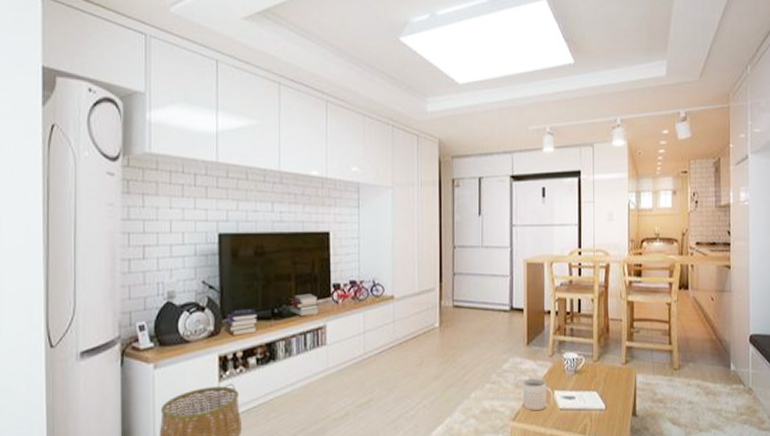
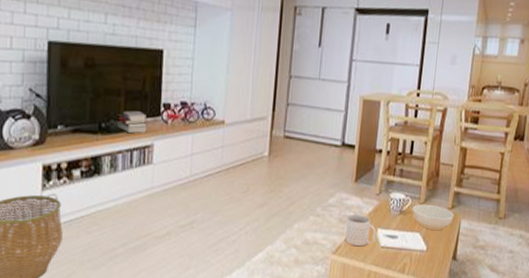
books: present [223,308,257,337] -> none [49,120,84,148]
bowl: none [586,361,629,388] -> present [412,204,454,231]

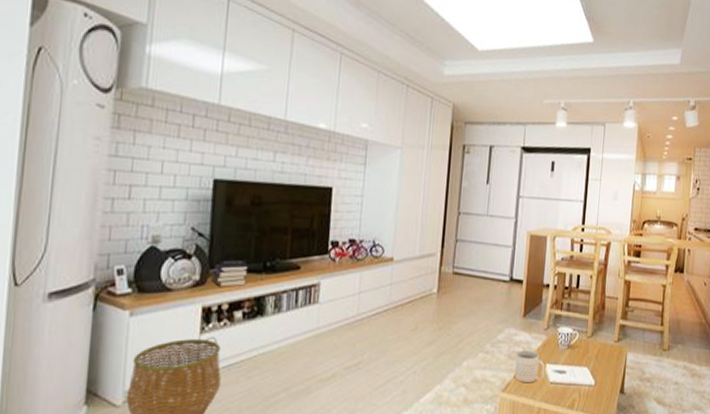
books: none [49,120,84,148] -> present [210,259,248,289]
books: present [117,111,147,134] -> none [283,249,314,273]
bowl: present [412,204,454,231] -> none [579,338,621,365]

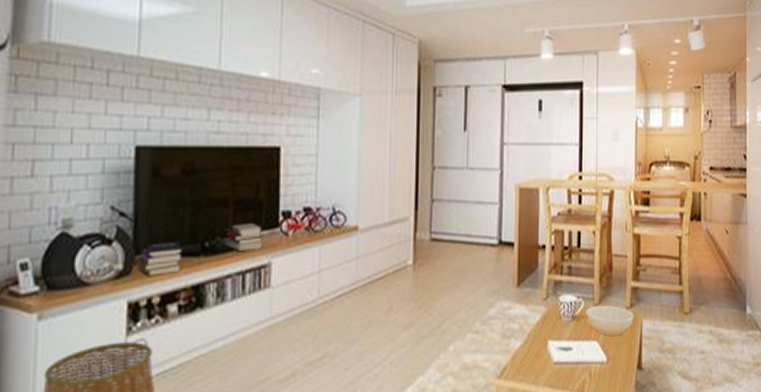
books: none [283,249,314,273] -> present [225,223,263,252]
mug: present [514,349,546,383] -> none [510,325,548,366]
bowl: none [579,338,621,365] -> present [586,305,634,337]

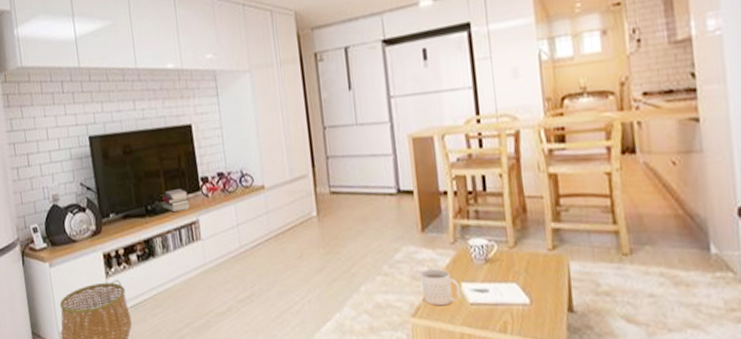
books: present [136,241,182,278] -> none [103,206,134,235]
mug: none [510,325,548,366] -> present [419,268,462,306]
bowl: present [586,305,634,337] -> none [500,247,559,279]

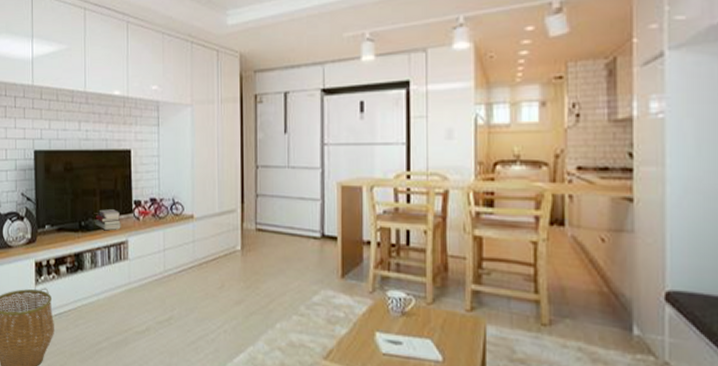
mug: present [419,268,462,306] -> none [335,314,375,353]

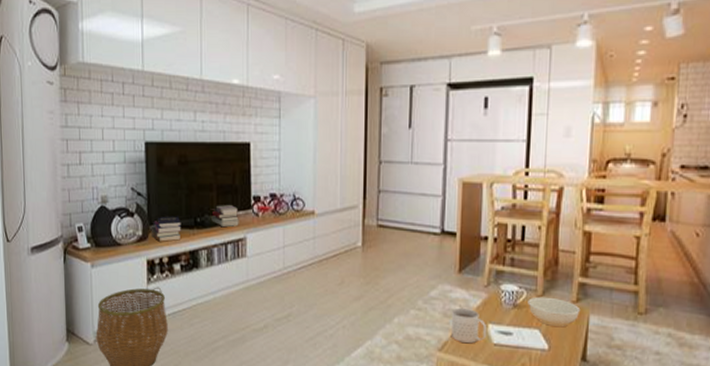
books: none [39,220,67,246] -> present [150,216,181,243]
mug: none [335,314,375,353] -> present [450,307,488,344]
bowl: none [417,304,476,338] -> present [528,296,581,328]

